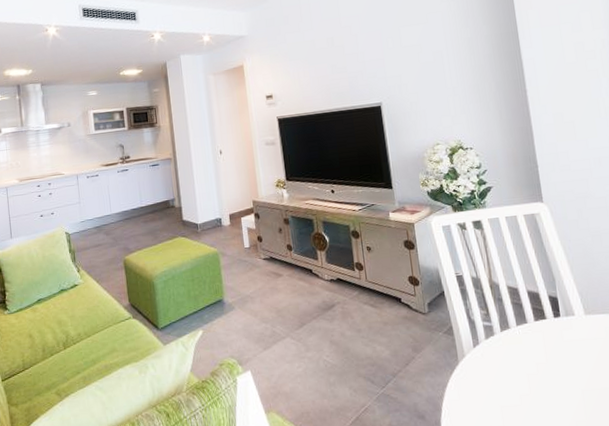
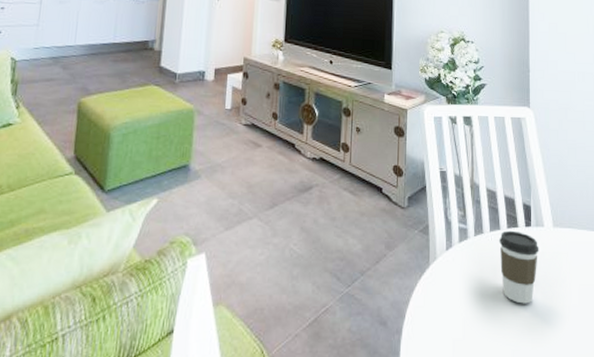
coffee cup: none [527,322,573,390] -> present [499,230,539,304]

